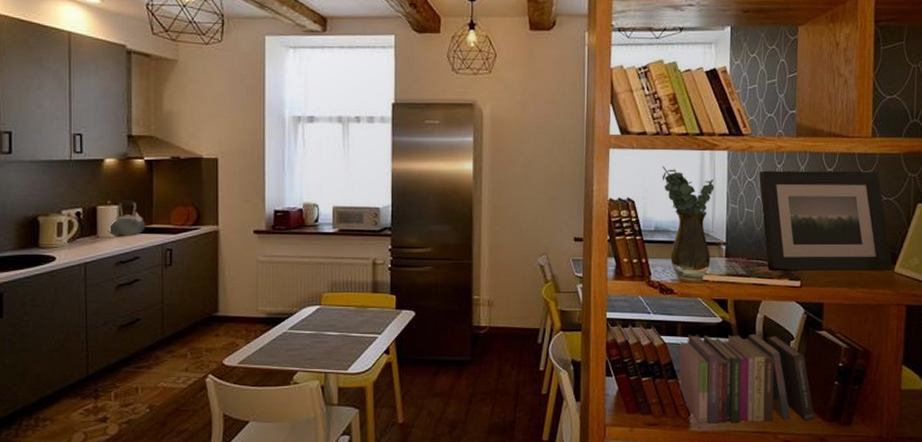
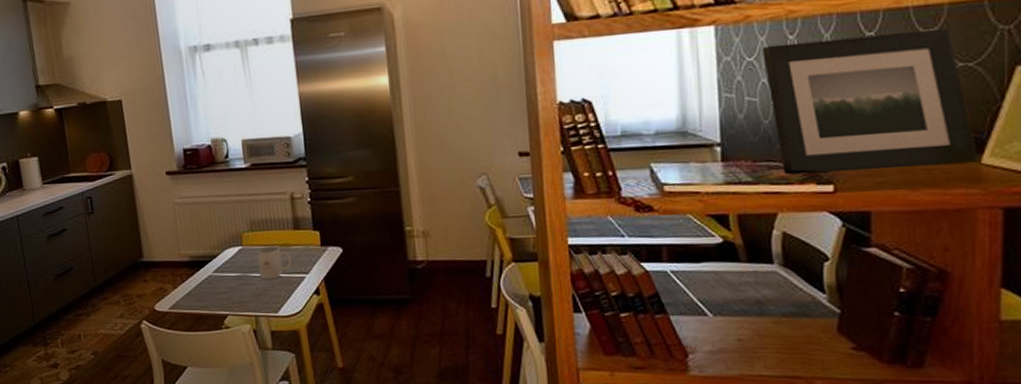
kettle: present [108,200,146,236] -> none [31,150,65,188]
mug: none [334,307,366,338] -> present [257,246,292,280]
vase: present [662,166,715,282] -> none [624,55,702,196]
books: present [679,333,814,425] -> none [668,255,866,368]

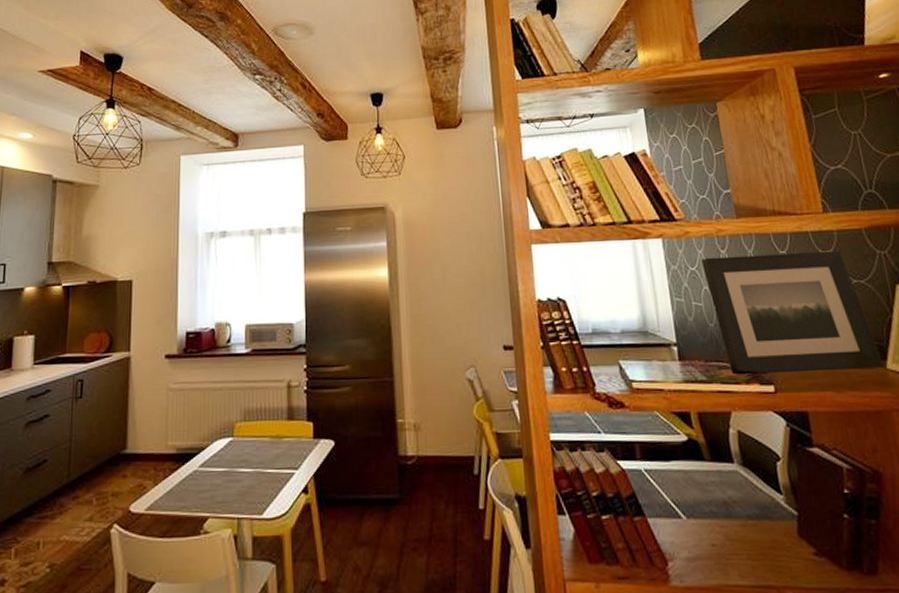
mug: present [257,246,292,280] -> none [247,437,282,476]

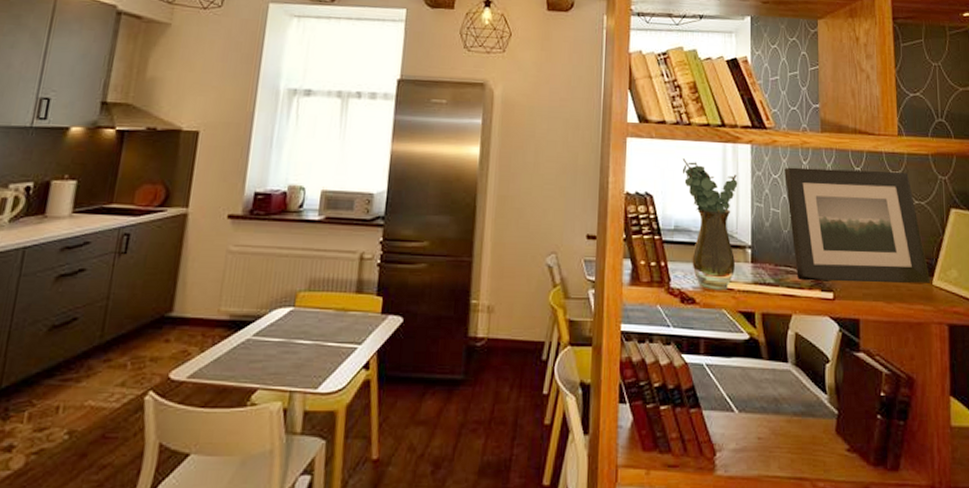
vase: none [591,260,663,393] -> present [682,158,738,291]

